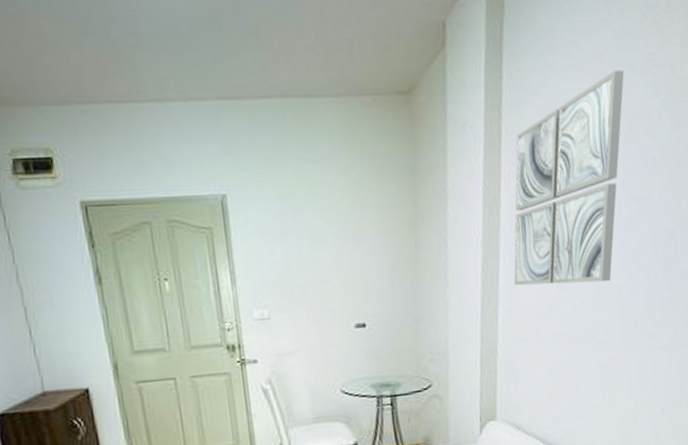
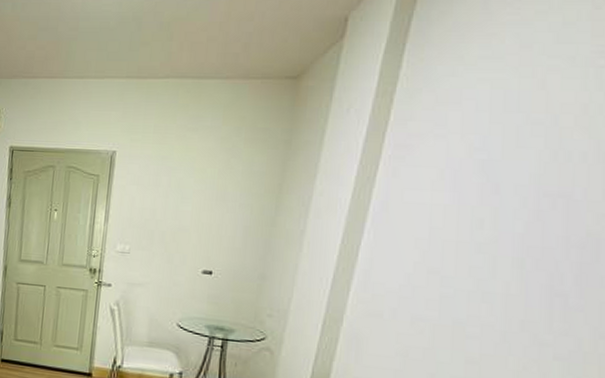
wall art: present [513,70,624,286] -> none [375,61,558,275]

